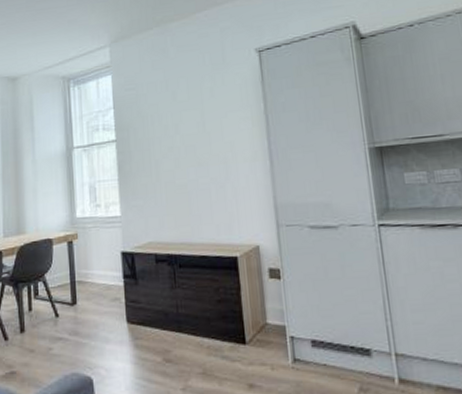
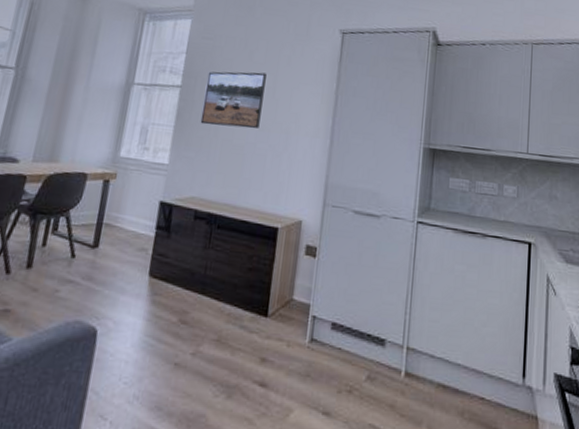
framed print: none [138,109,197,172] -> present [200,71,267,129]

